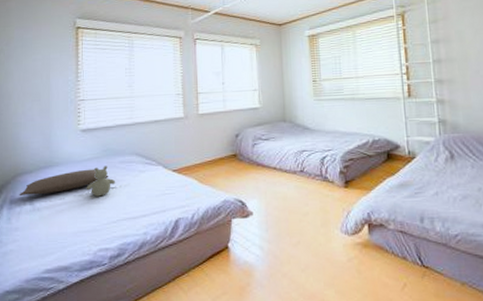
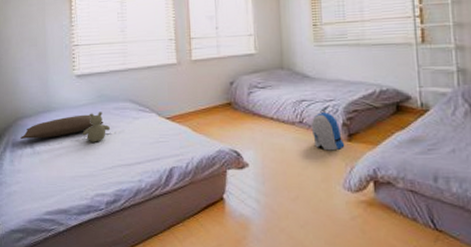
sun visor: none [312,161,342,198] -> present [312,112,345,151]

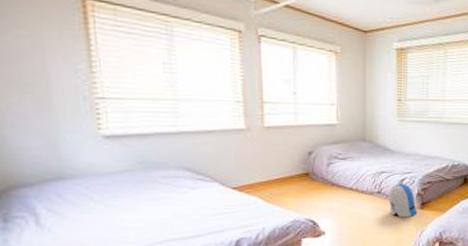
pillow: present [20,114,104,139] -> none [16,183,148,213]
stuffed bear: present [82,112,111,142] -> none [117,180,159,215]

